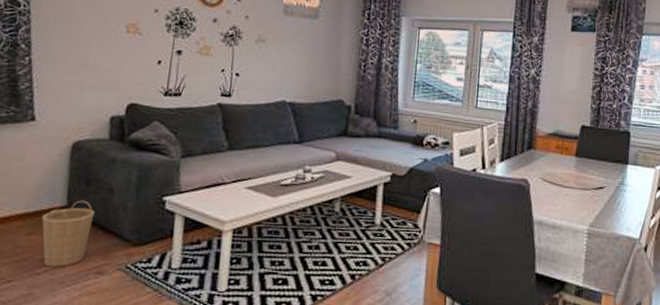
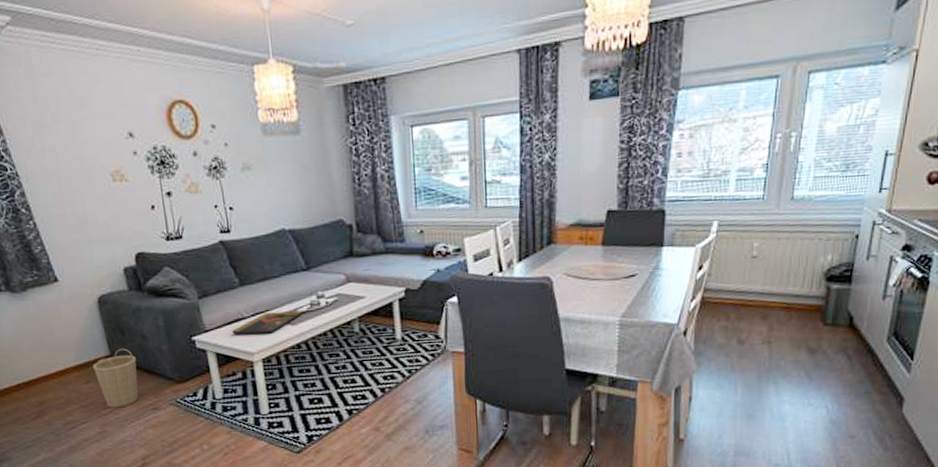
decorative tray: none [207,181,286,203] -> present [231,311,303,336]

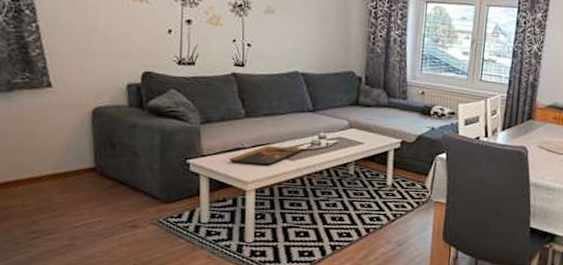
basket: present [92,348,139,408] -> none [72,162,123,222]

